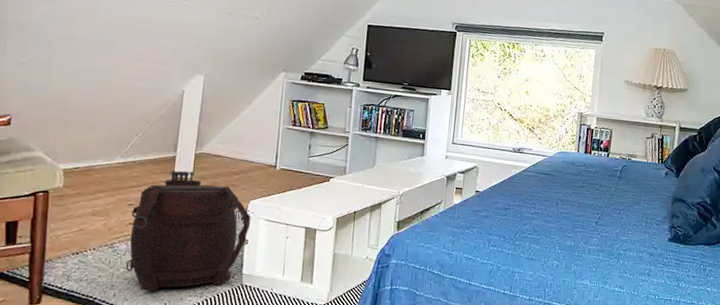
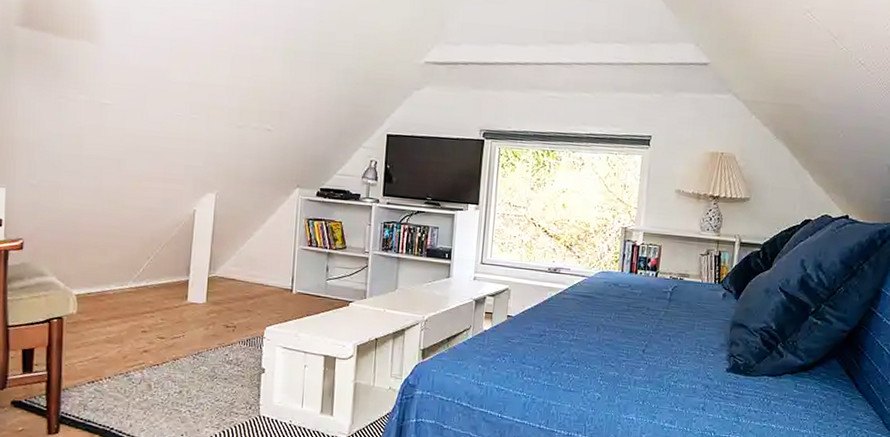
backpack: present [125,171,251,291] -> none [141,295,268,422]

